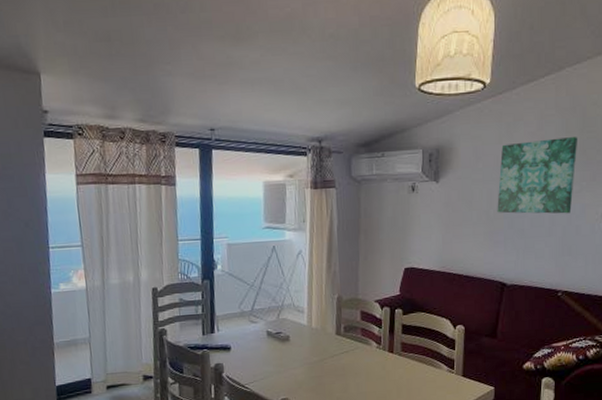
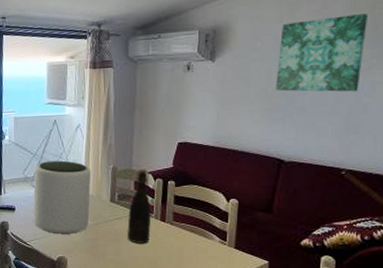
plant pot: none [251,291,315,374] -> present [33,160,92,234]
bottle: none [354,297,379,378] -> present [127,169,152,243]

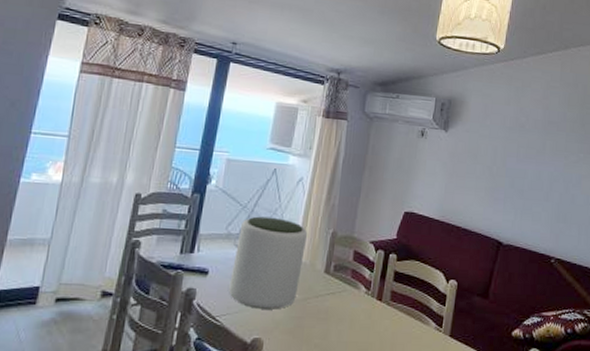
bottle: present [127,169,152,243] -> none [338,237,371,326]
wall art: present [276,13,369,92] -> none [500,106,579,182]

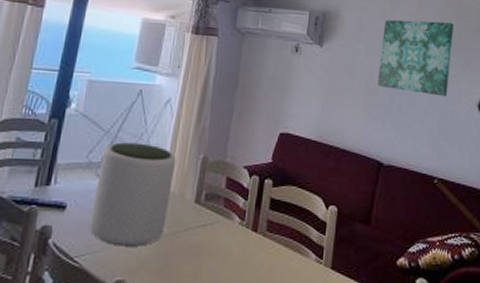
wall art: none [500,106,579,182] -> present [377,19,454,97]

